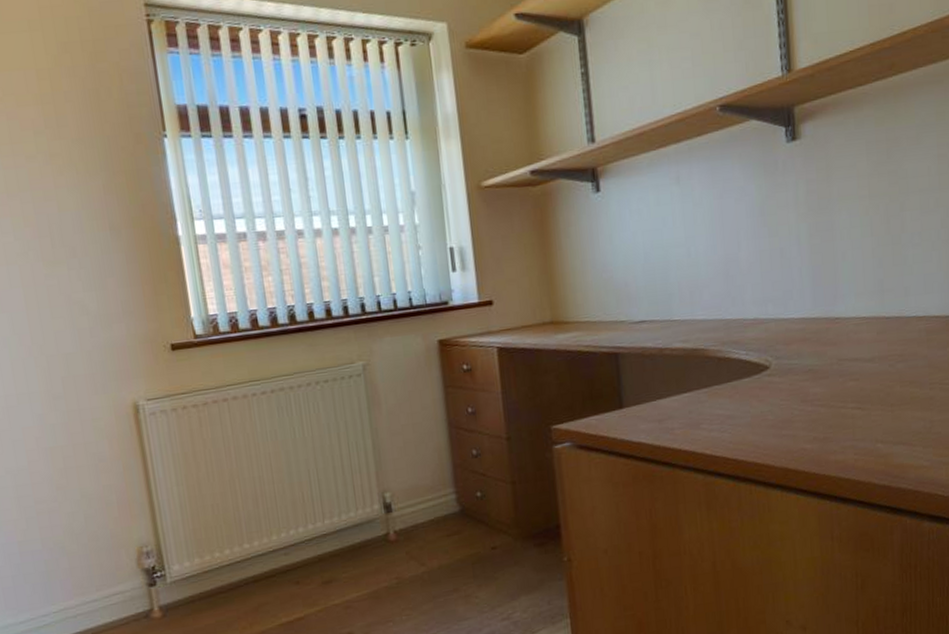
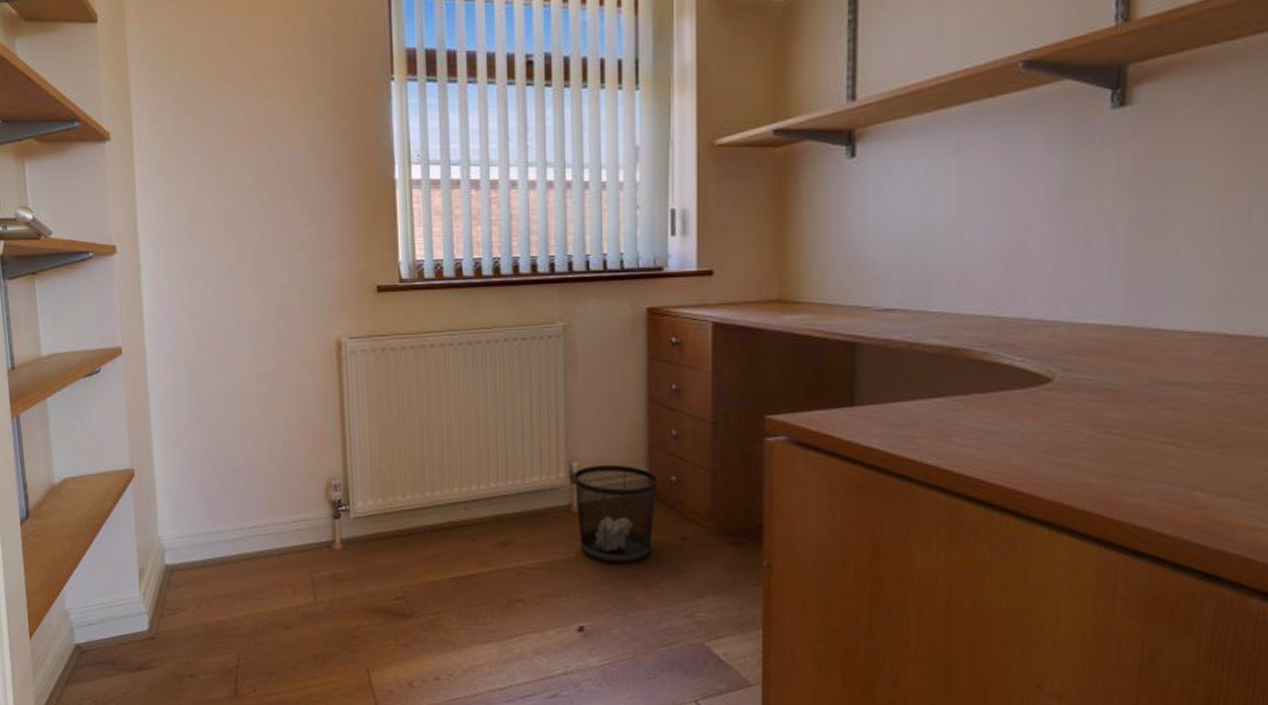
waste bin: none [387,488,466,583] -> present [573,464,658,564]

